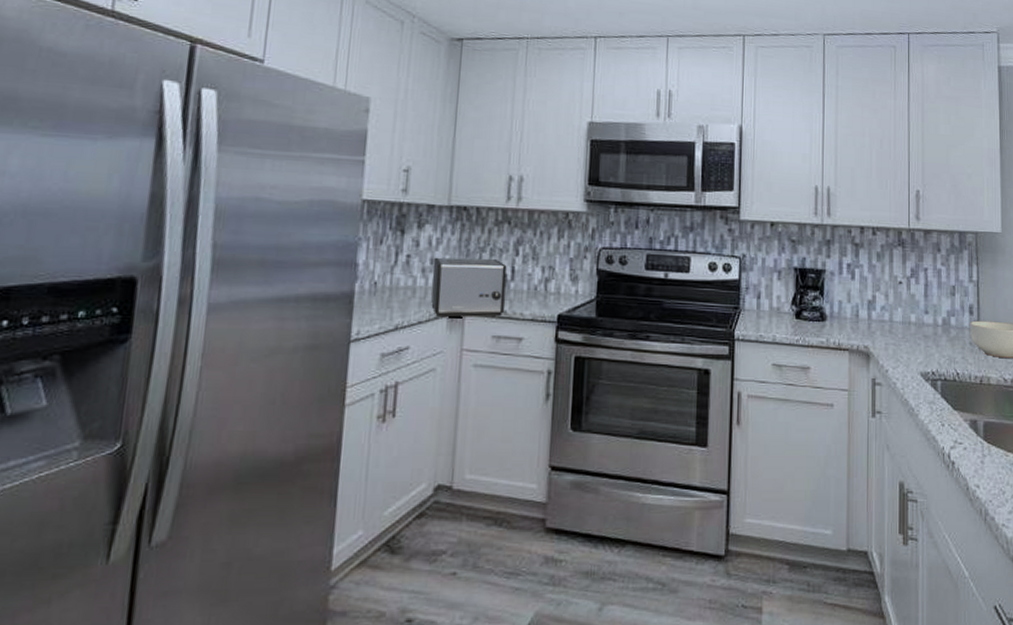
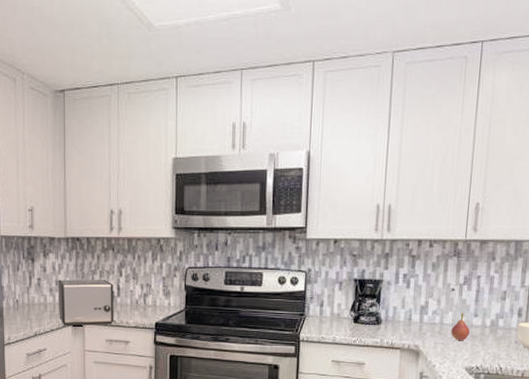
fruit: none [902,309,921,342] -> present [451,313,470,341]

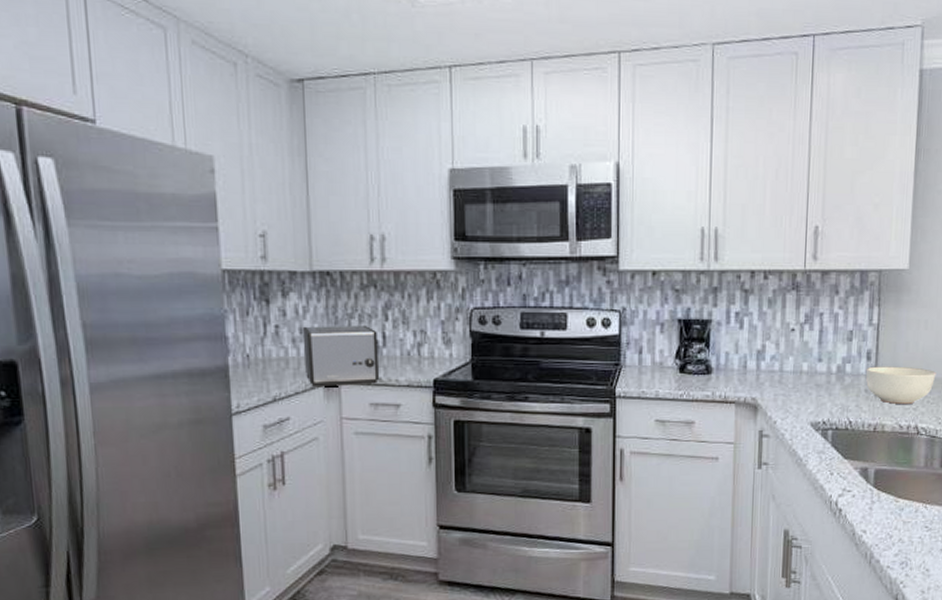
fruit: present [451,313,470,341] -> none [792,357,814,392]

